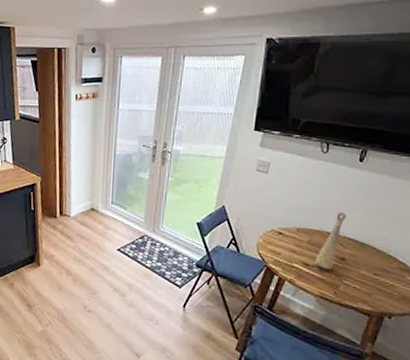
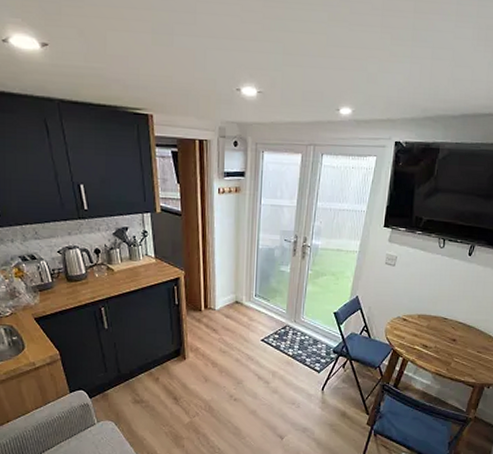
decorative vase: present [314,212,346,270] -> none [431,300,457,350]

